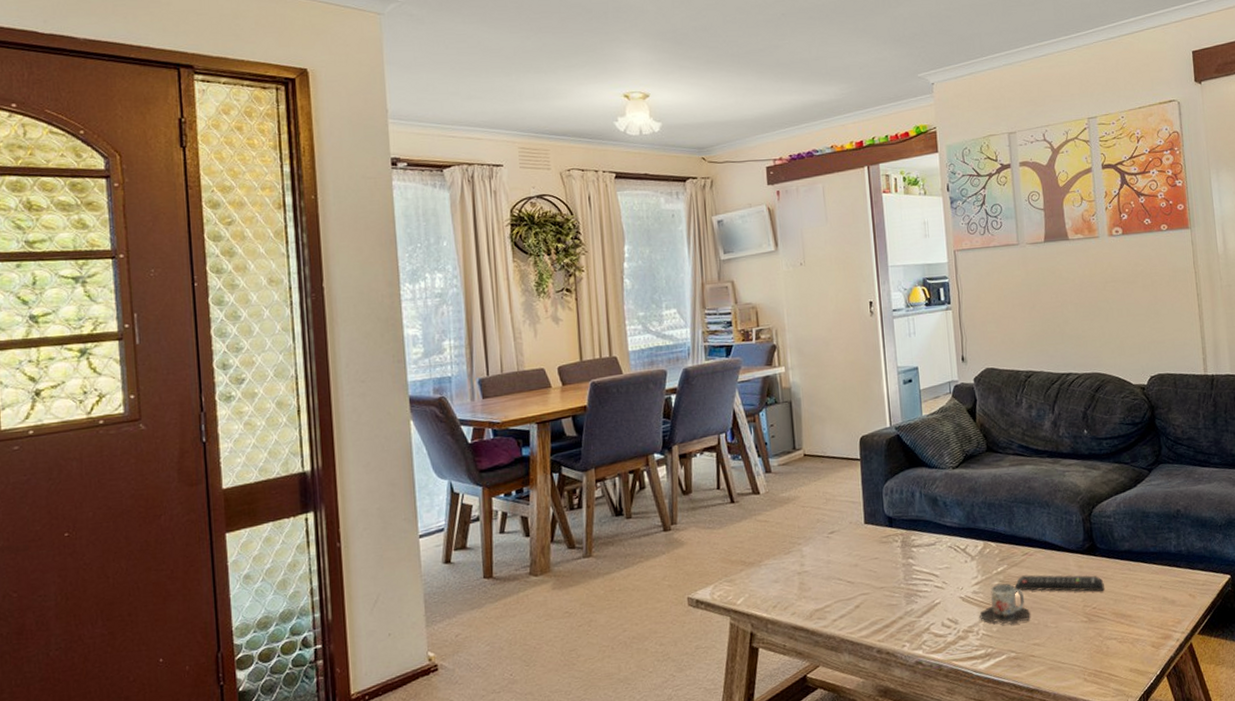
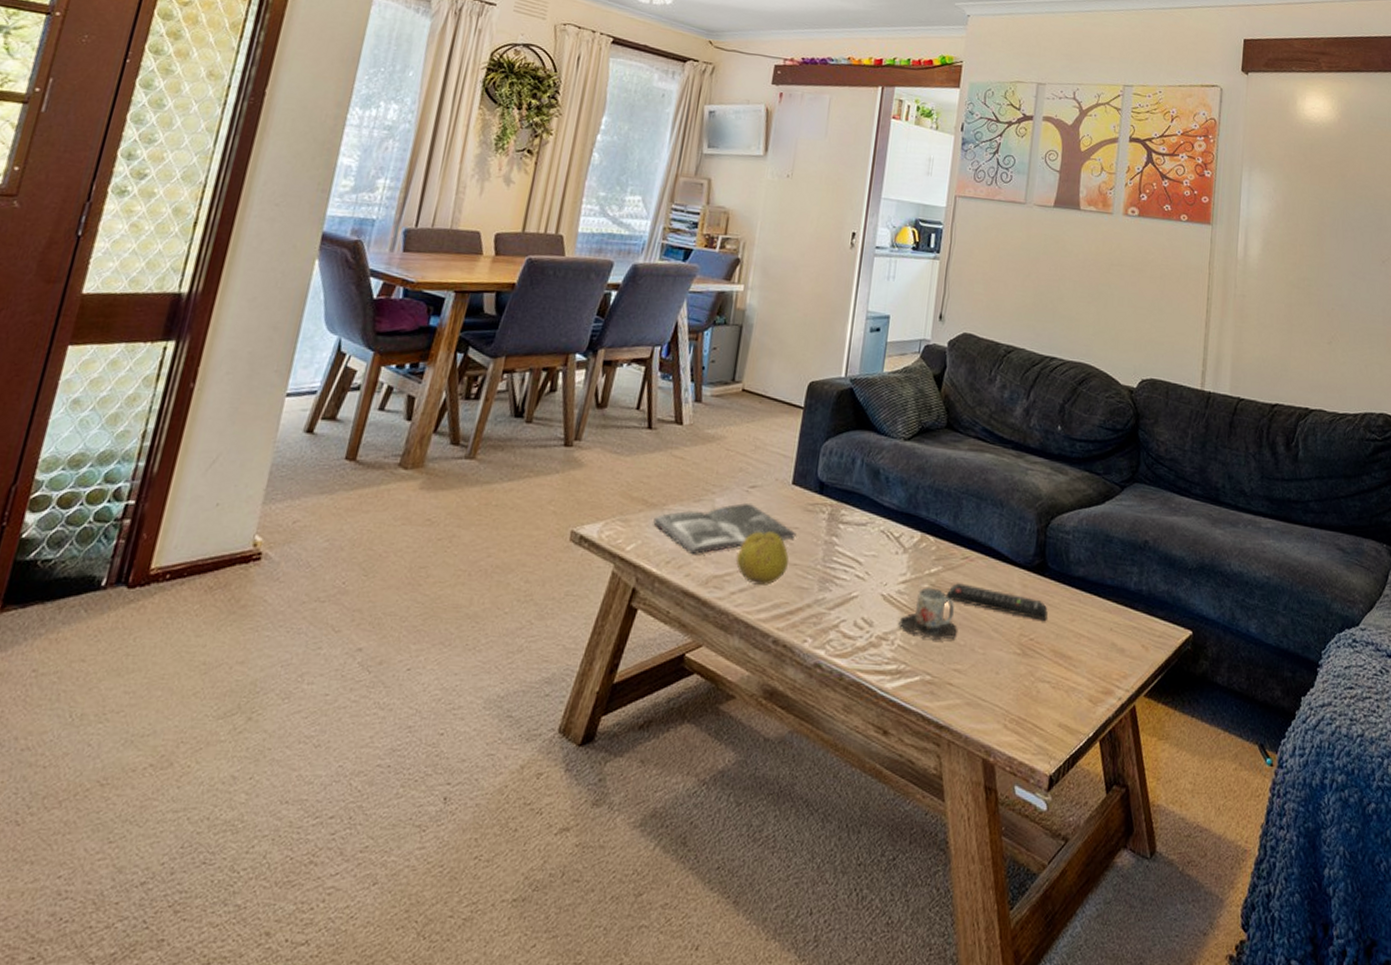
magazine: none [754,546,877,597] -> present [653,502,796,555]
fruit: none [830,565,876,610] -> present [736,531,789,585]

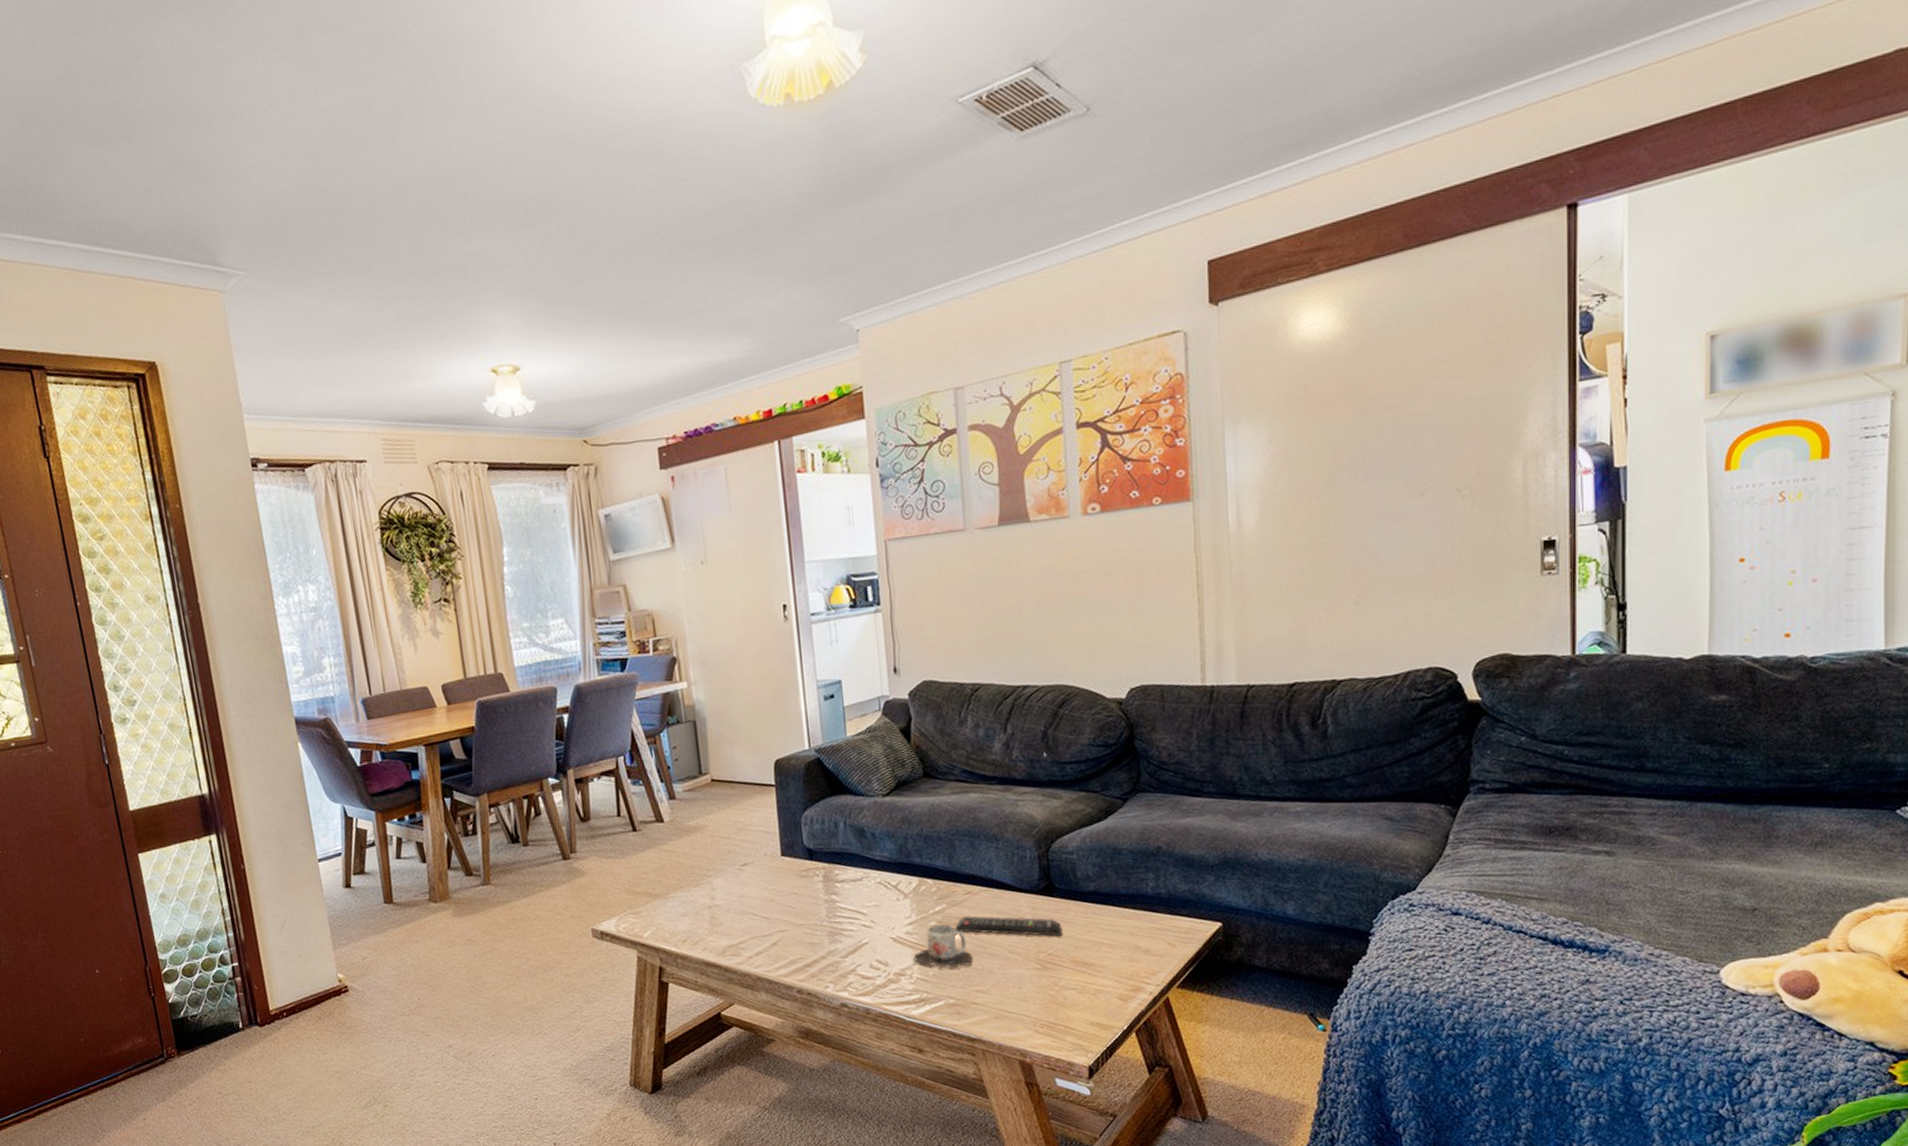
magazine: present [653,502,796,555] -> none [661,879,796,932]
fruit: present [736,531,789,585] -> none [744,900,795,947]

